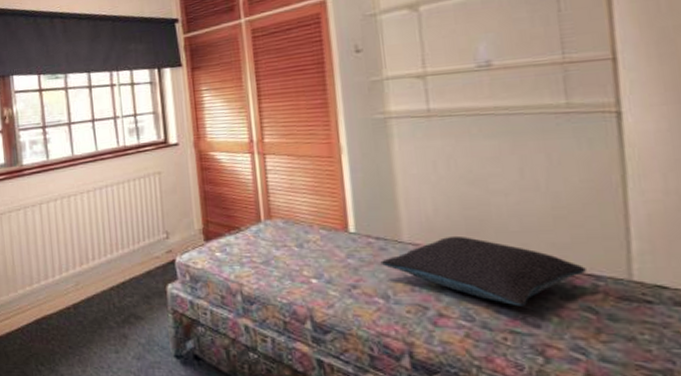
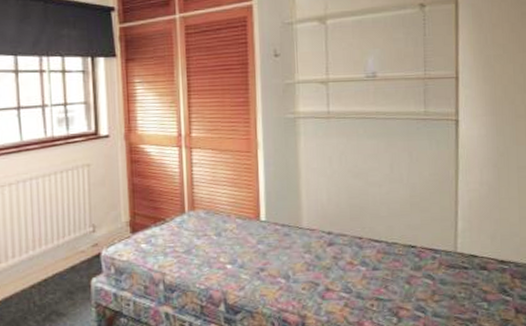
pillow: present [380,235,587,307] -> none [284,221,429,278]

